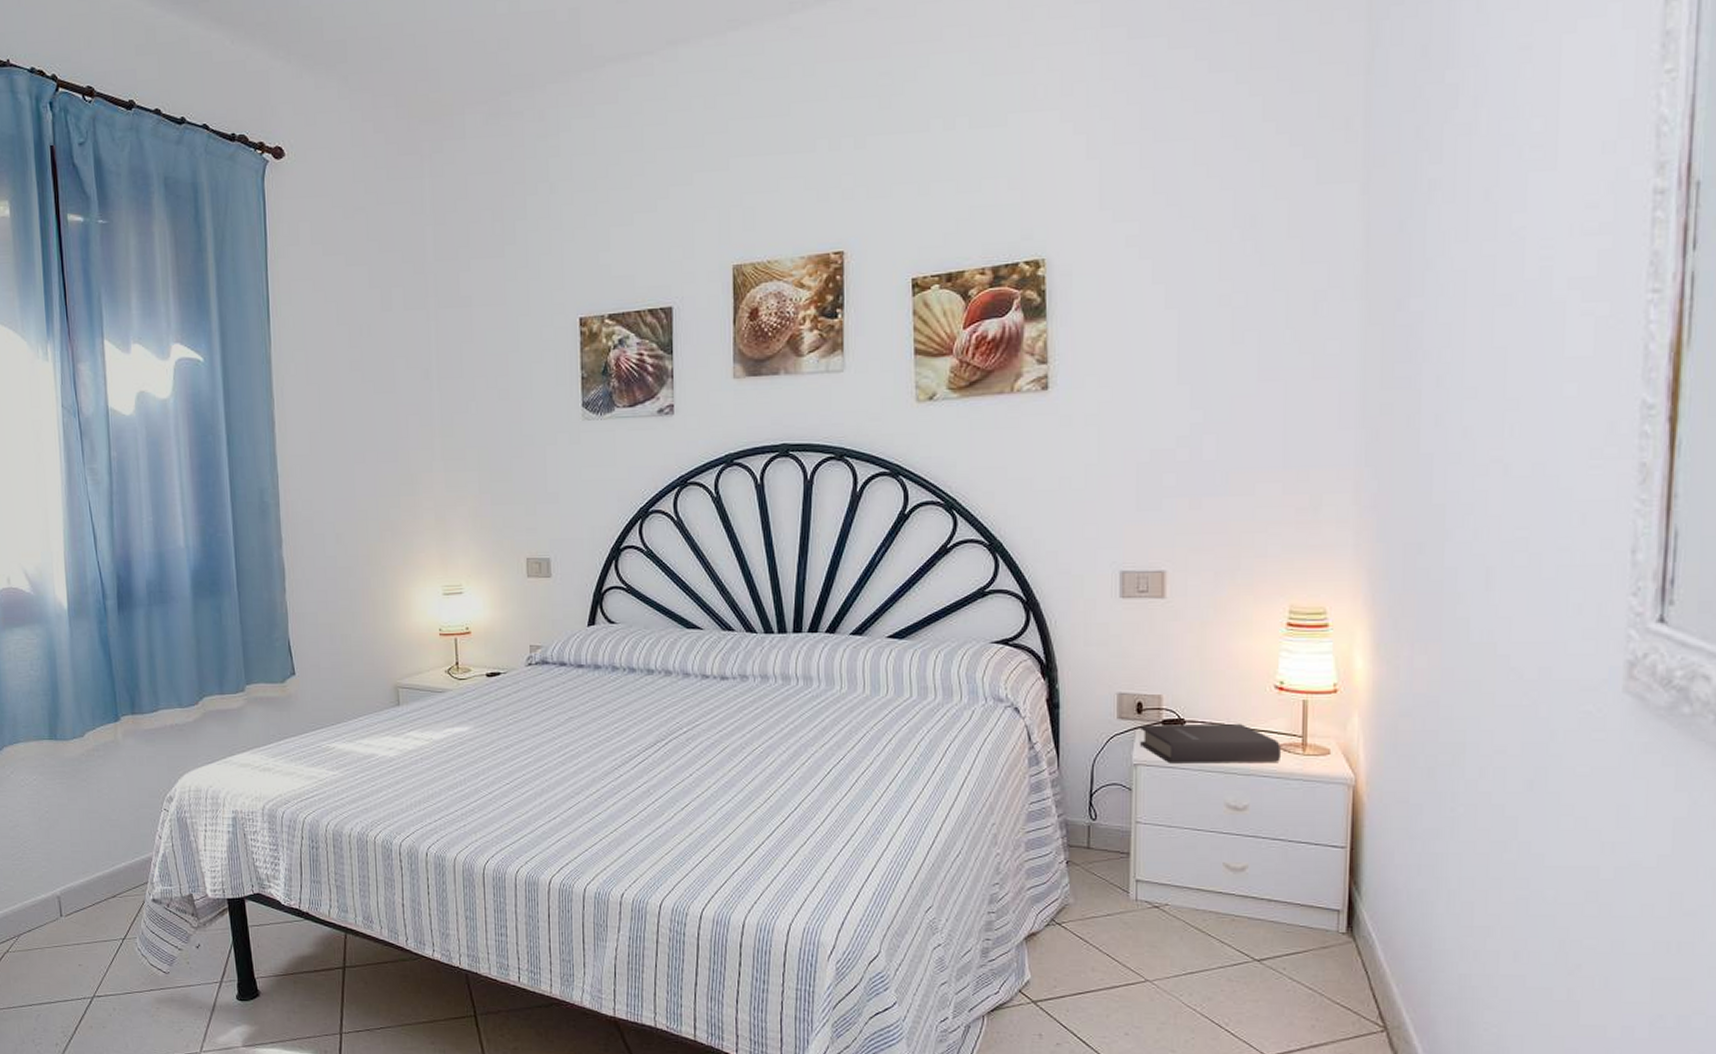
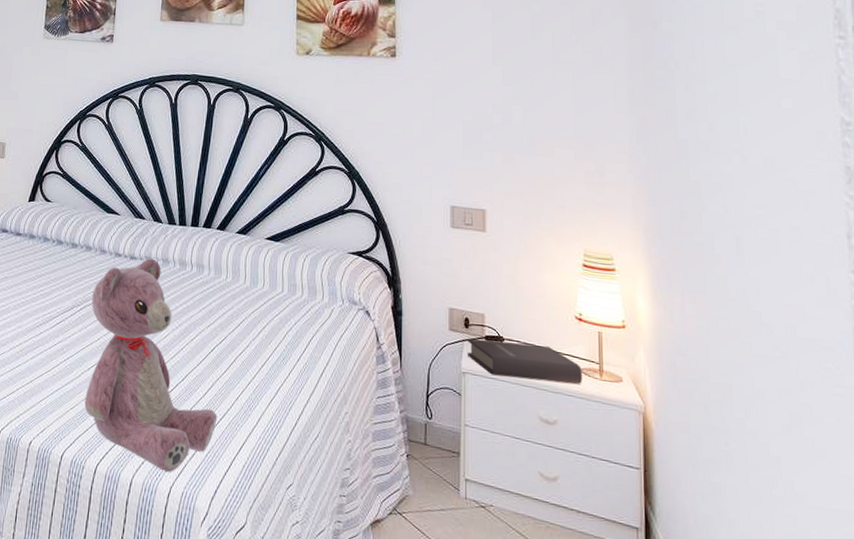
teddy bear: none [678,676,840,909] -> present [84,258,218,472]

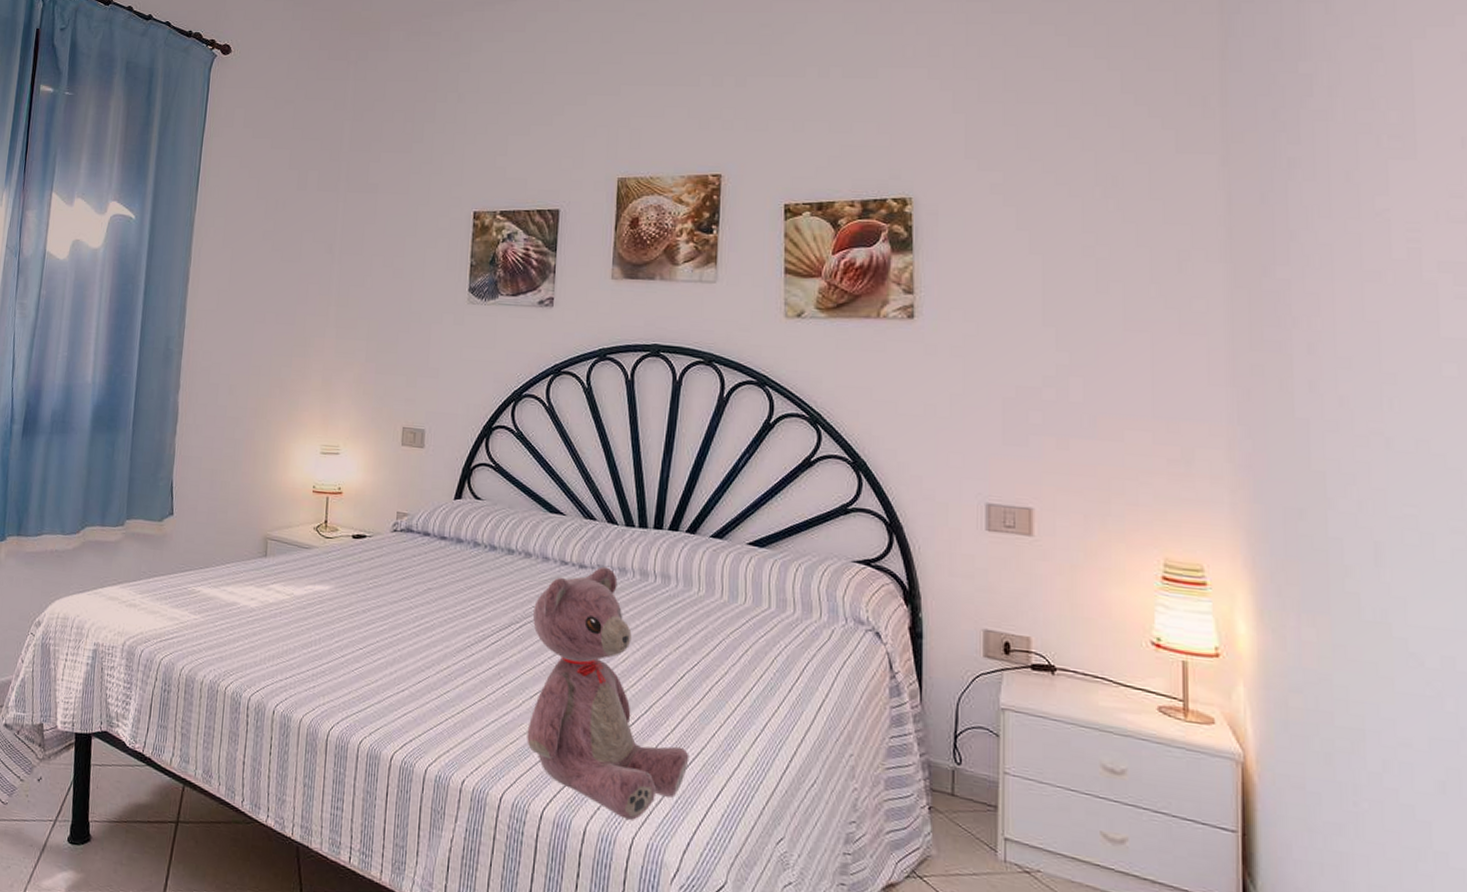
book: present [468,338,583,384] -> none [1008,666,1162,726]

